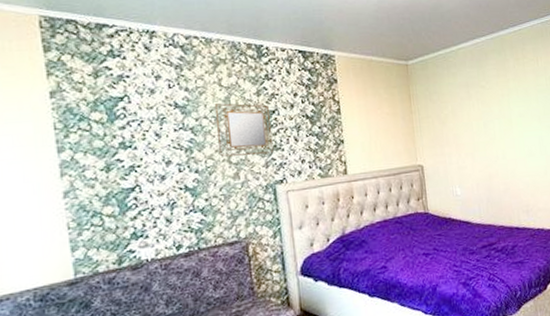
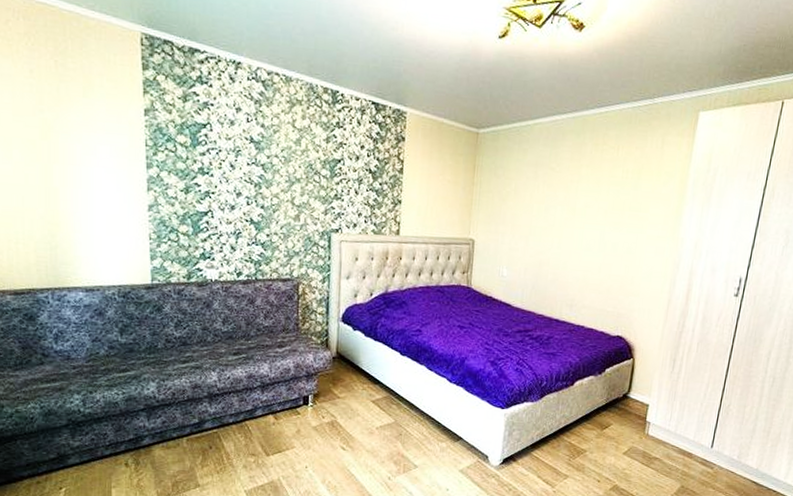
home mirror: present [214,103,274,157] -> none [285,144,336,202]

